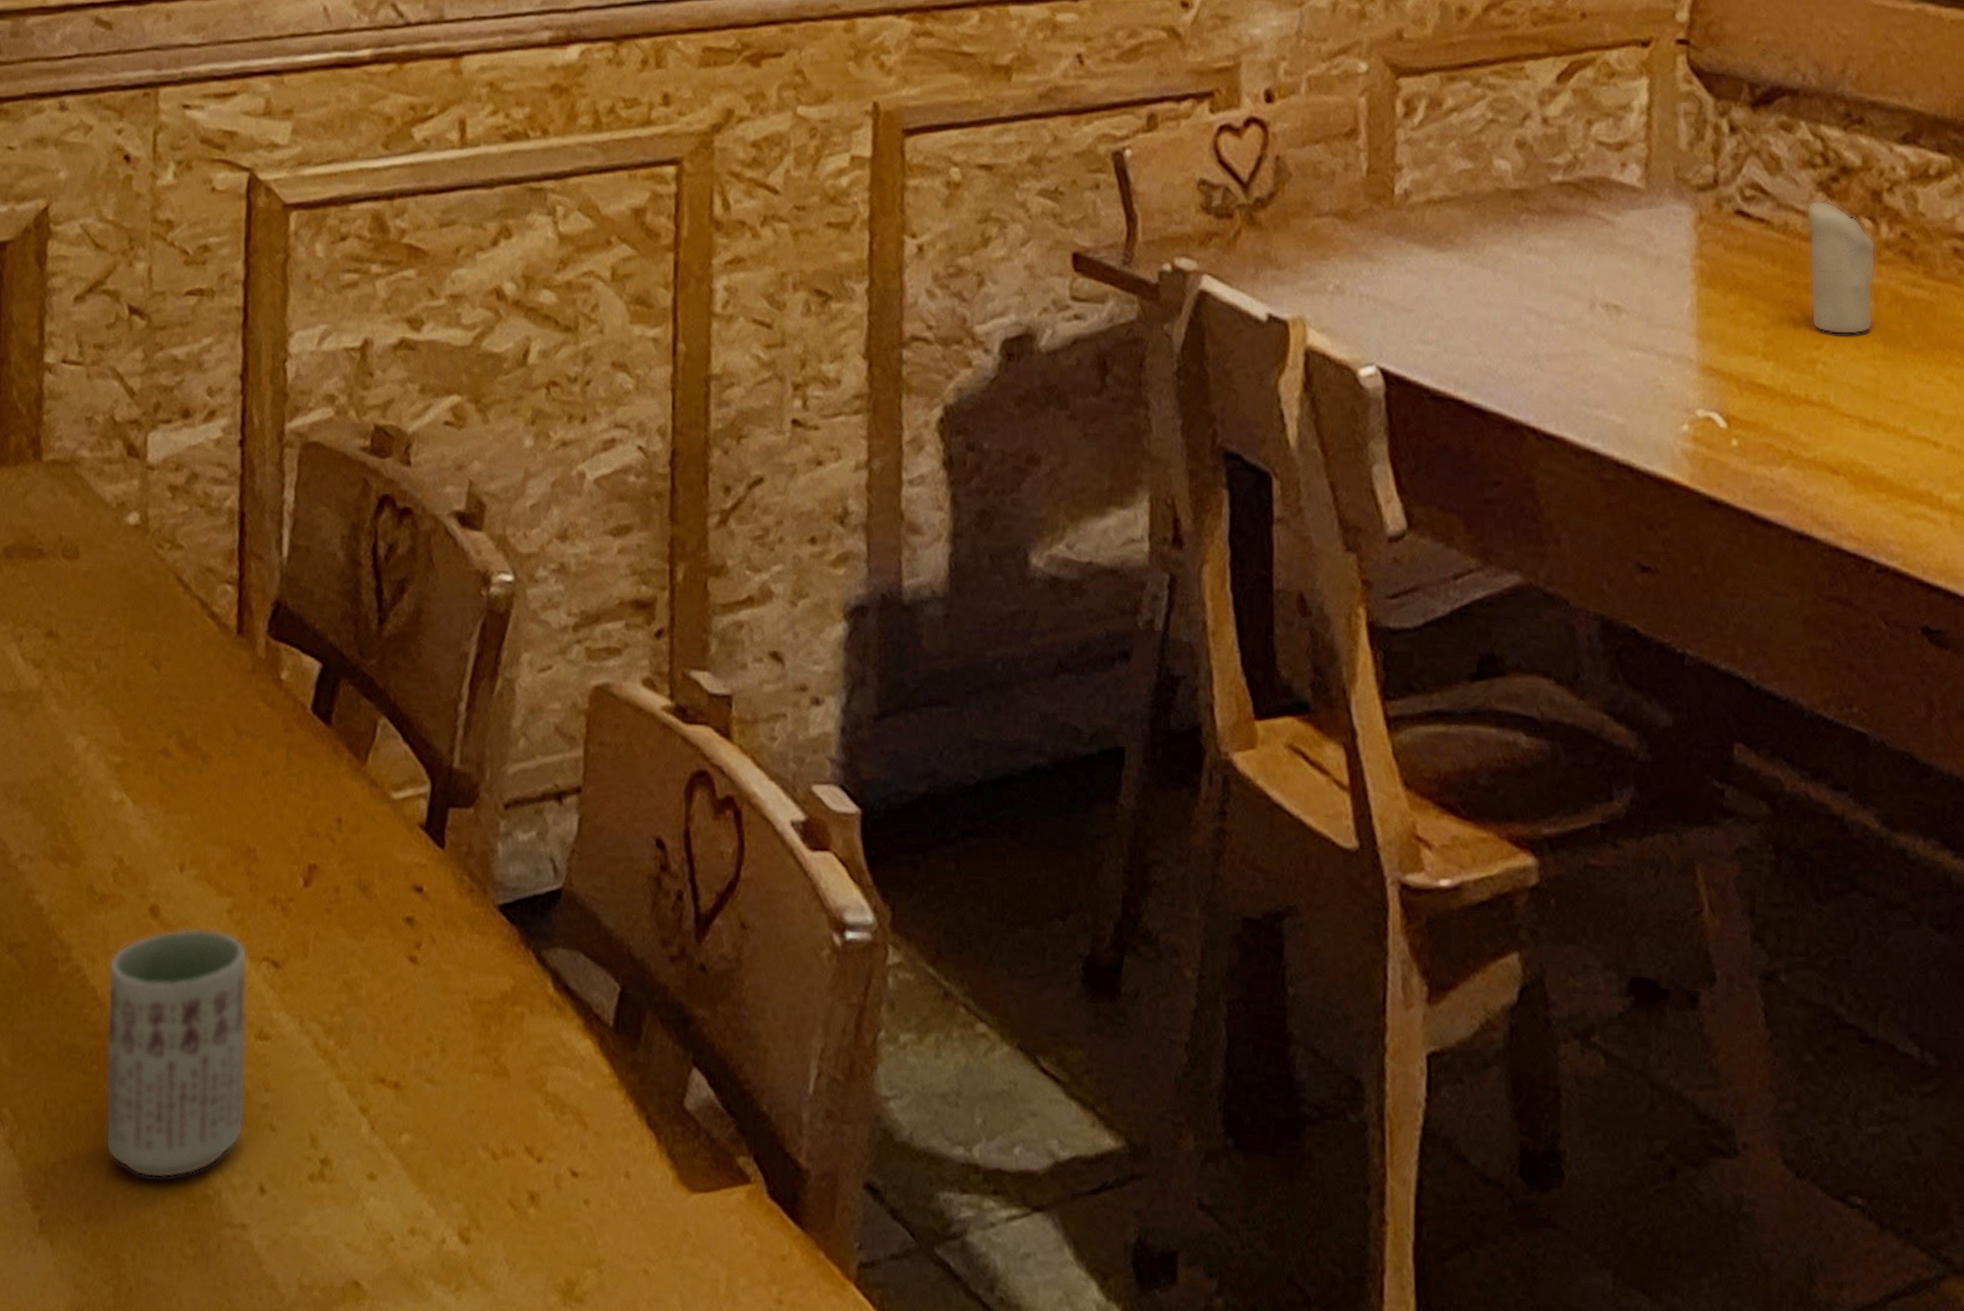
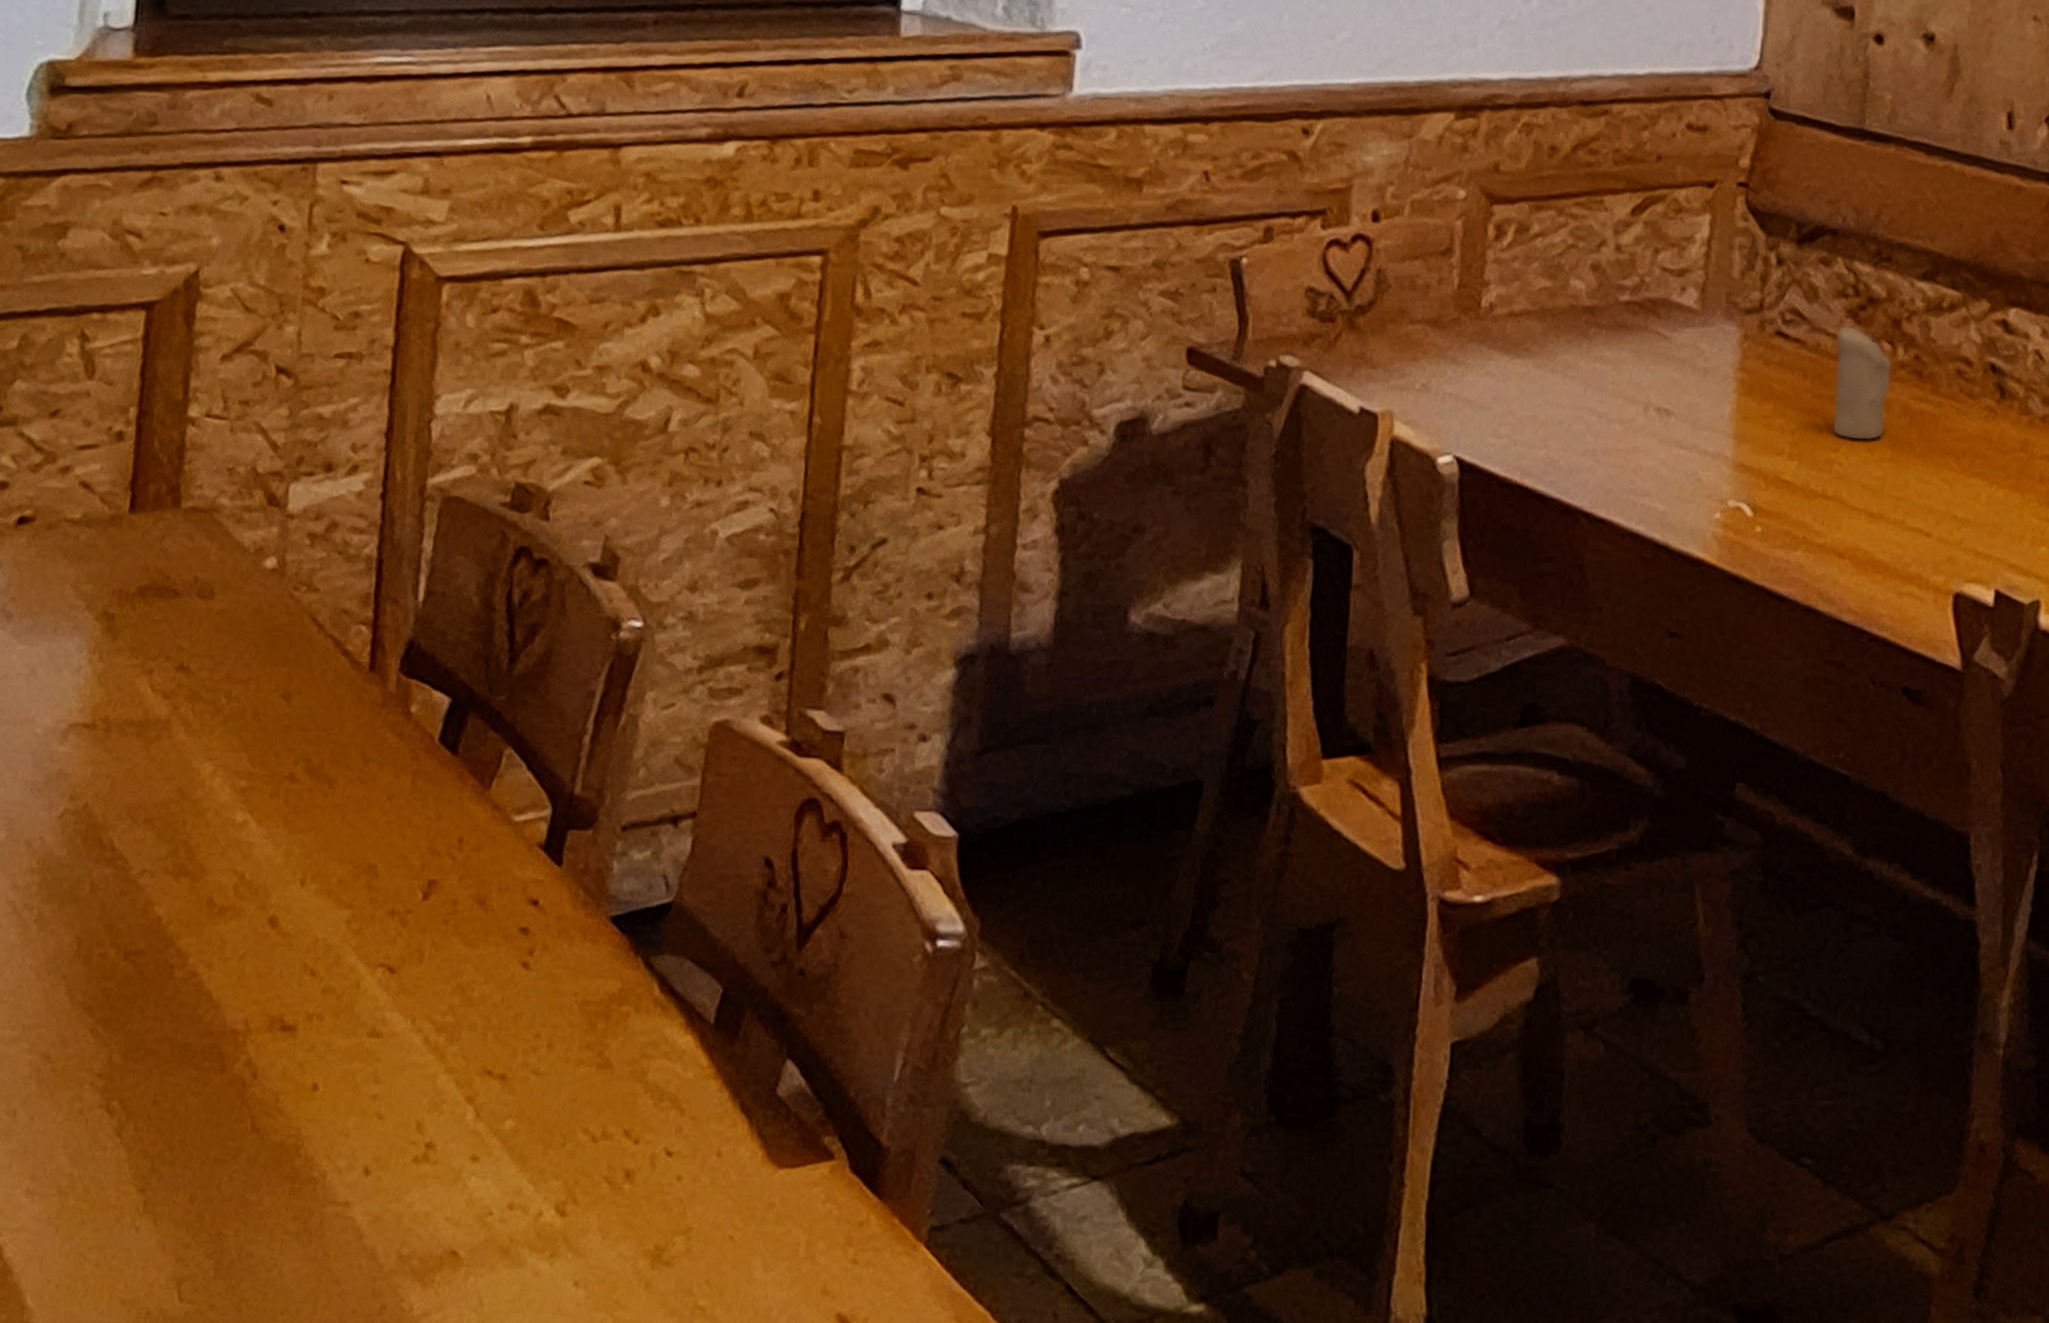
cup: present [105,928,248,1179] -> none [213,937,364,1163]

